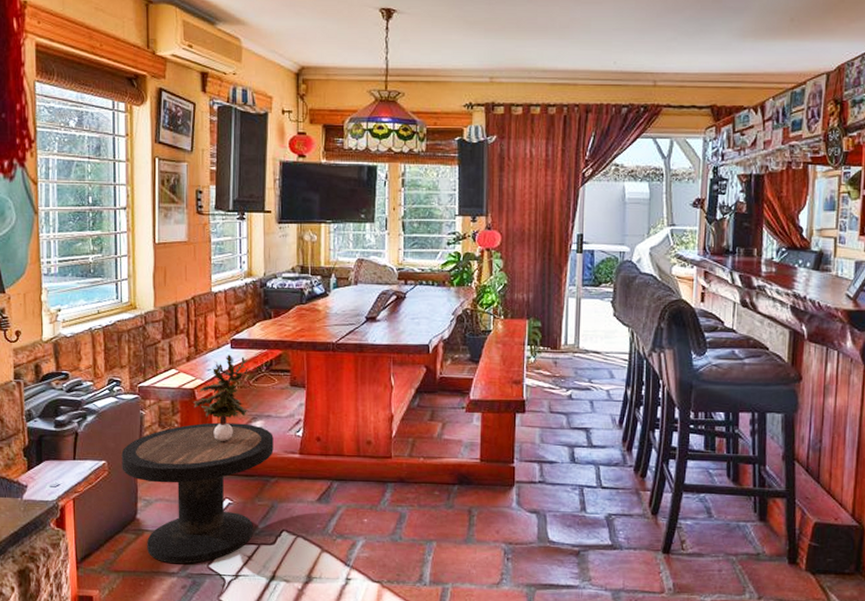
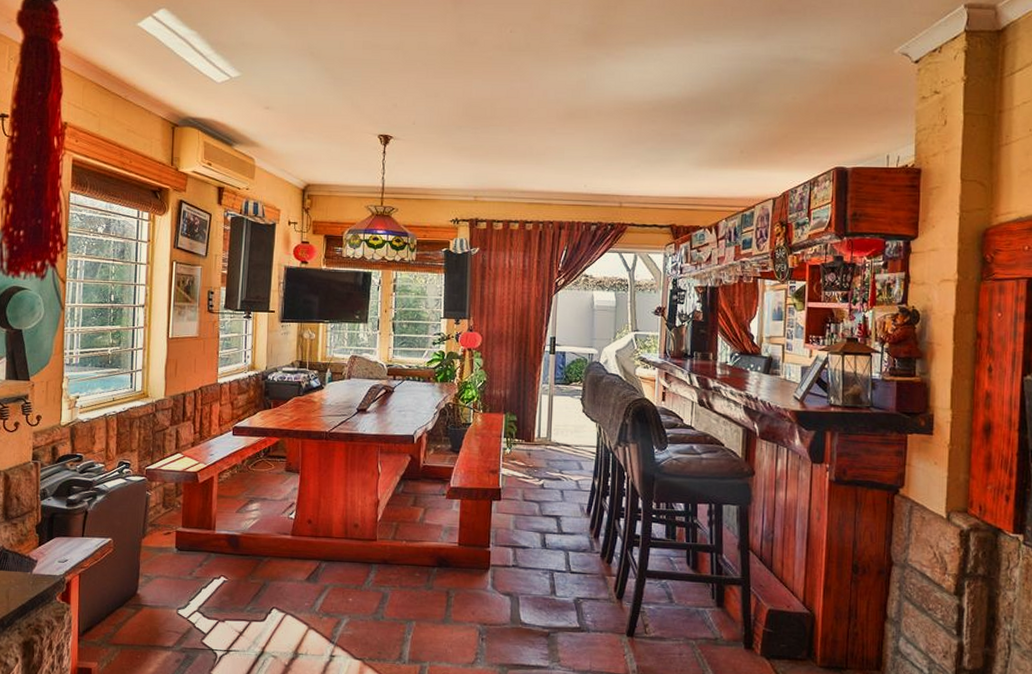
side table: present [121,422,274,563] -> none [126,504,268,638]
potted plant: present [192,354,251,441] -> none [195,441,250,522]

